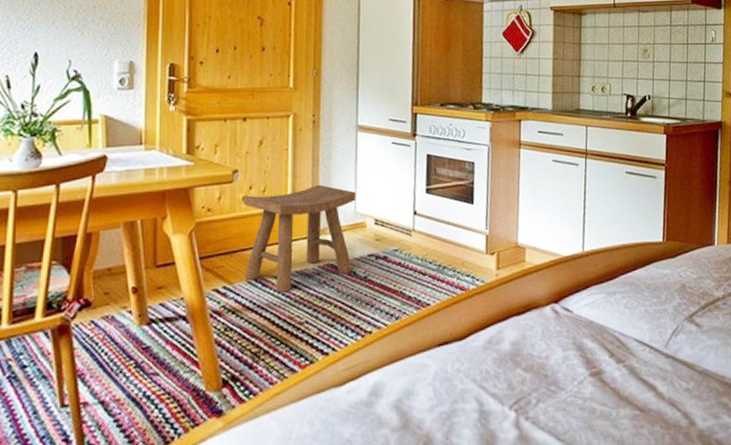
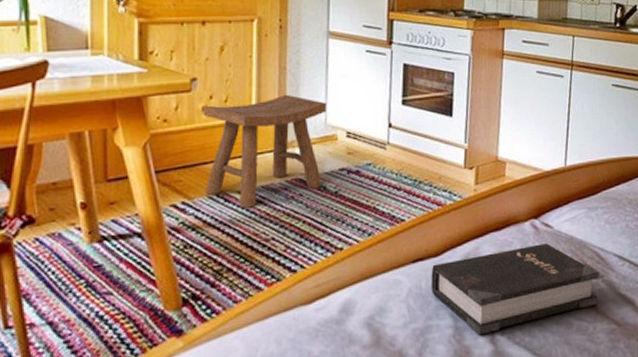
hardback book: none [456,328,621,420] -> present [431,243,600,335]

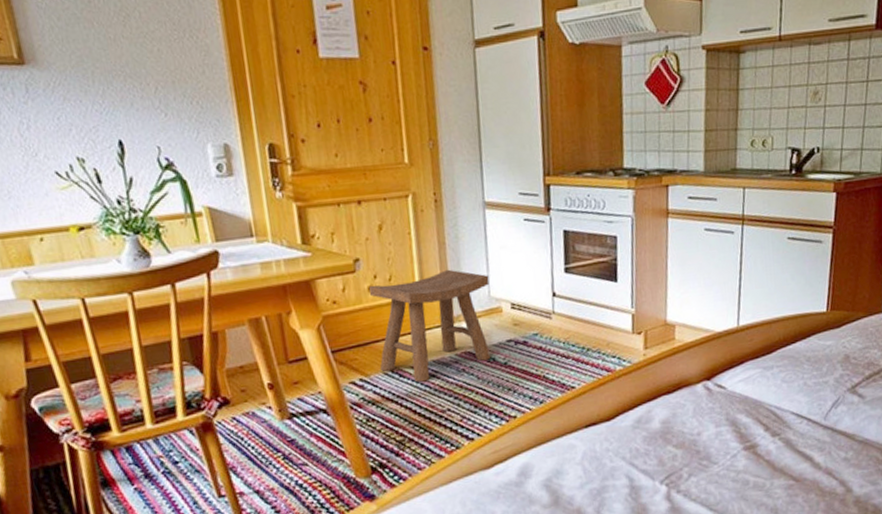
hardback book: present [431,243,600,335] -> none [604,404,777,493]

